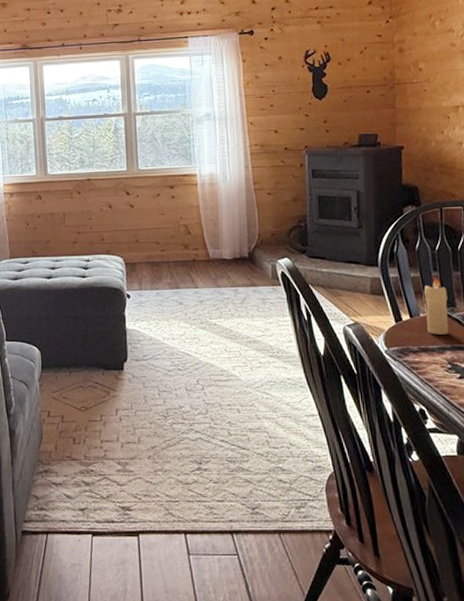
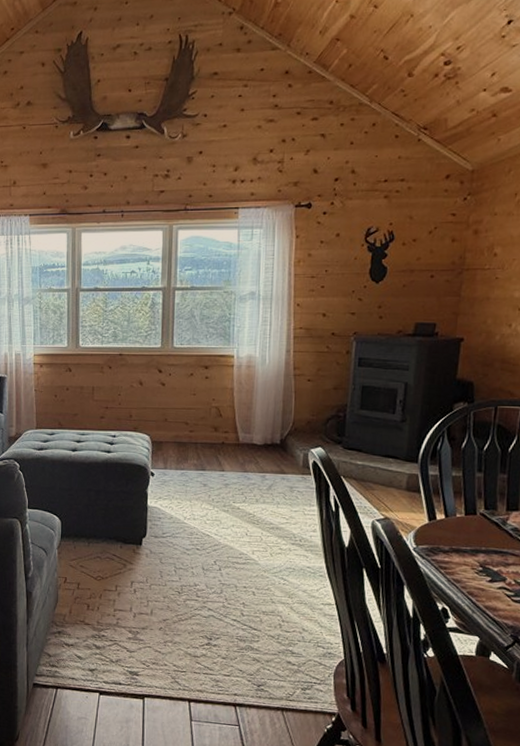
candle: present [424,277,449,335] -> none [462,478,490,537]

